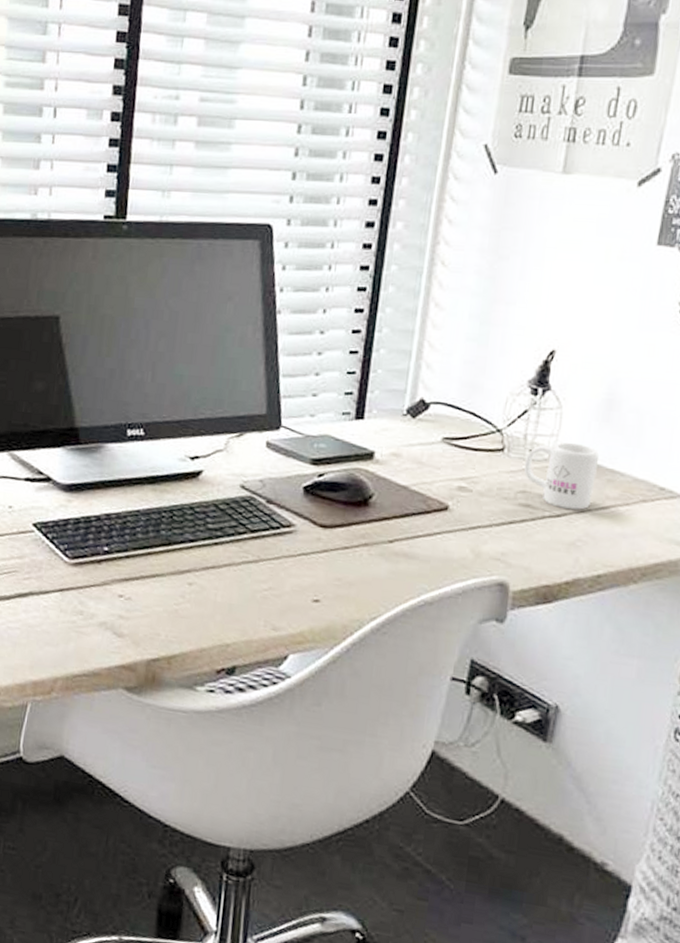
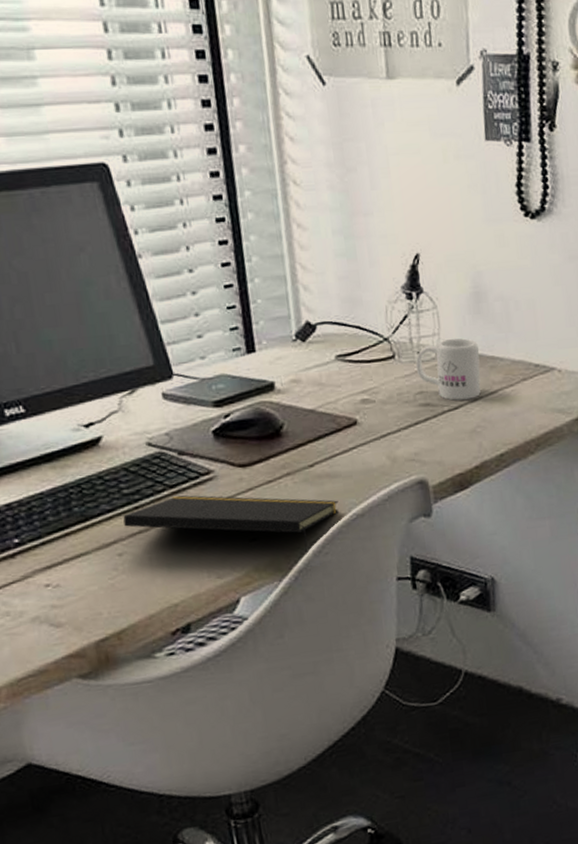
notepad: none [201,540,410,629] -> present [123,495,339,554]

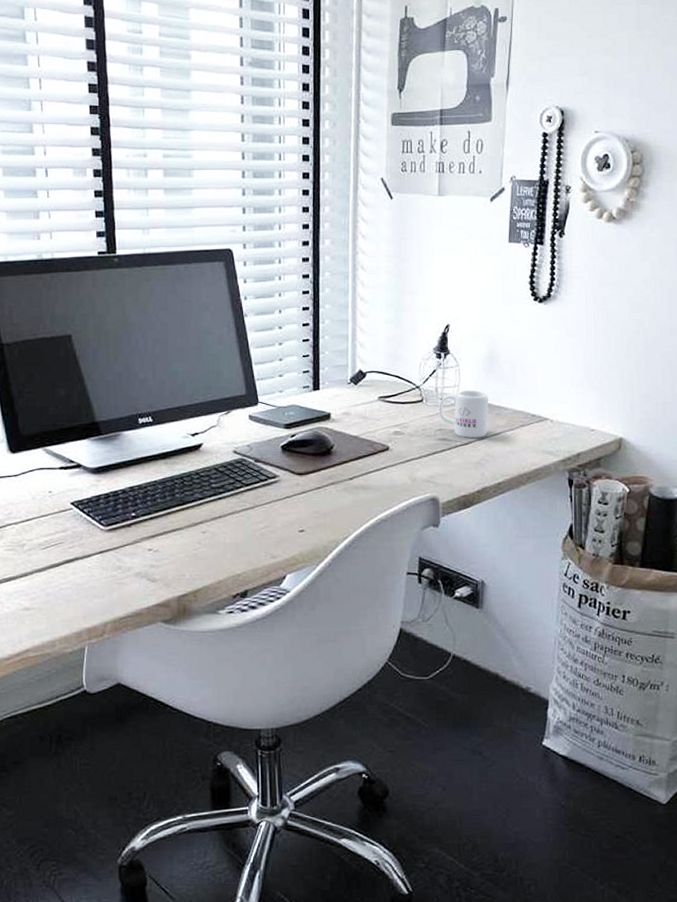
notepad: present [123,495,339,554] -> none [210,492,368,546]

